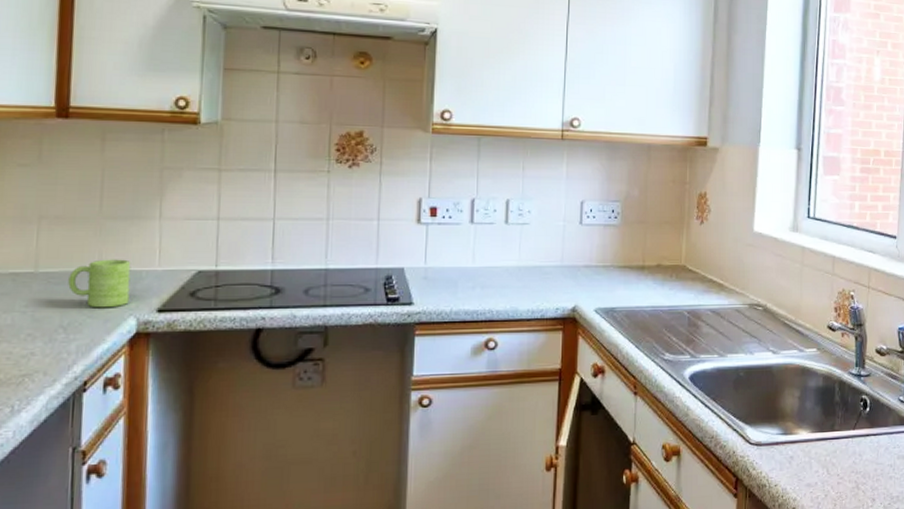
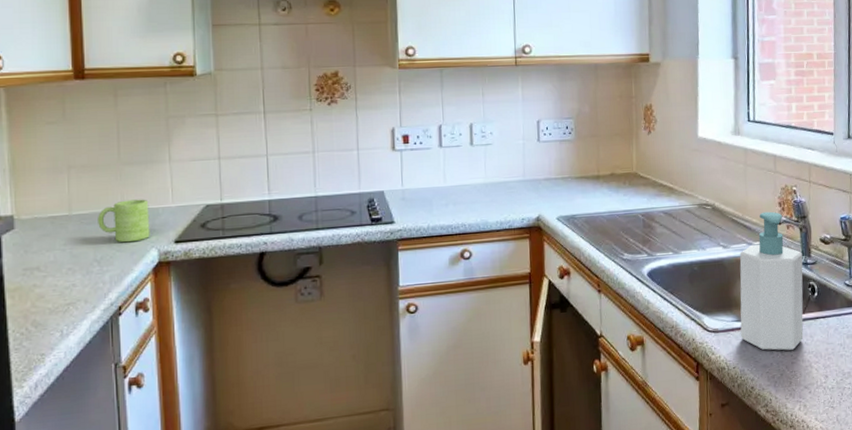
soap bottle: none [785,316,857,469] -> present [739,211,804,351]

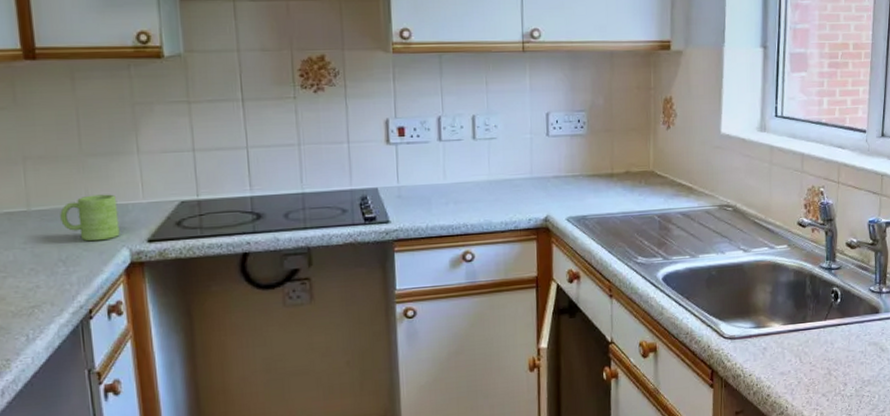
soap bottle: present [739,211,804,351] -> none [758,213,827,358]

